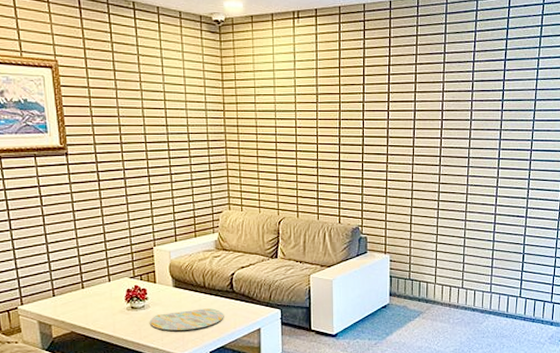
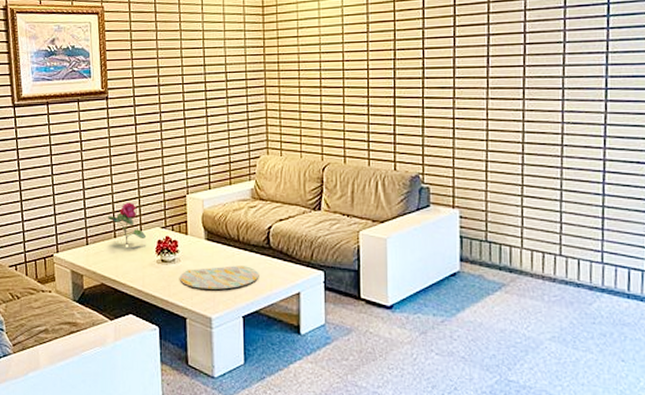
flower: none [73,255,116,295] -> present [107,202,147,245]

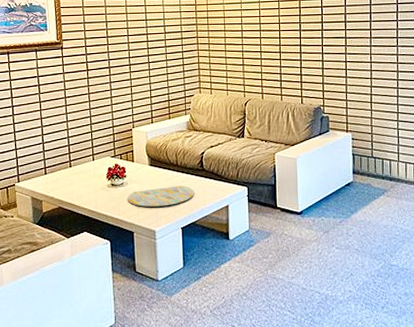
flower: present [107,202,147,245] -> none [63,136,99,173]

